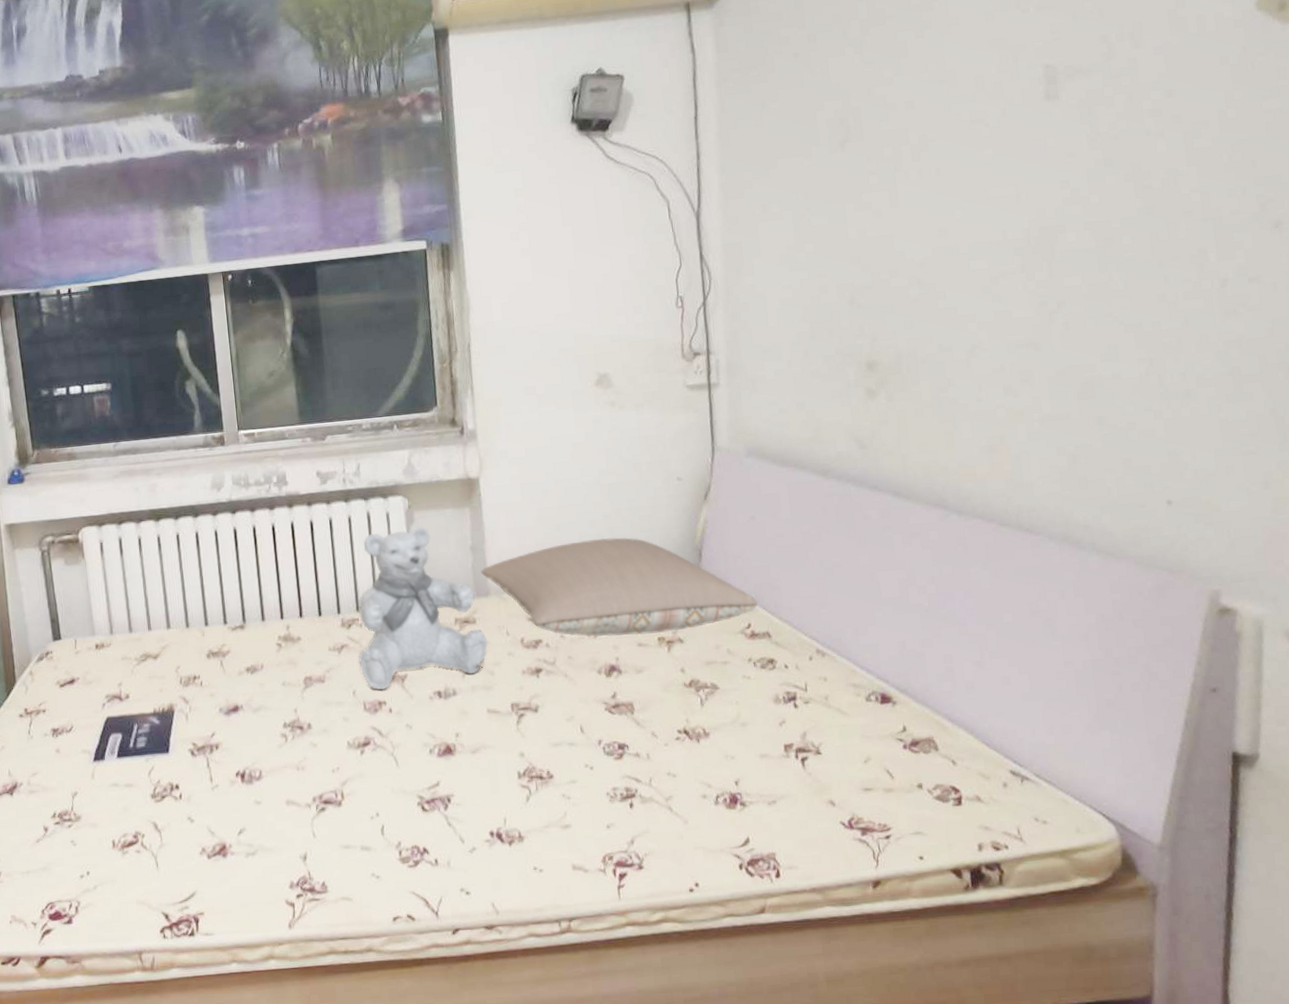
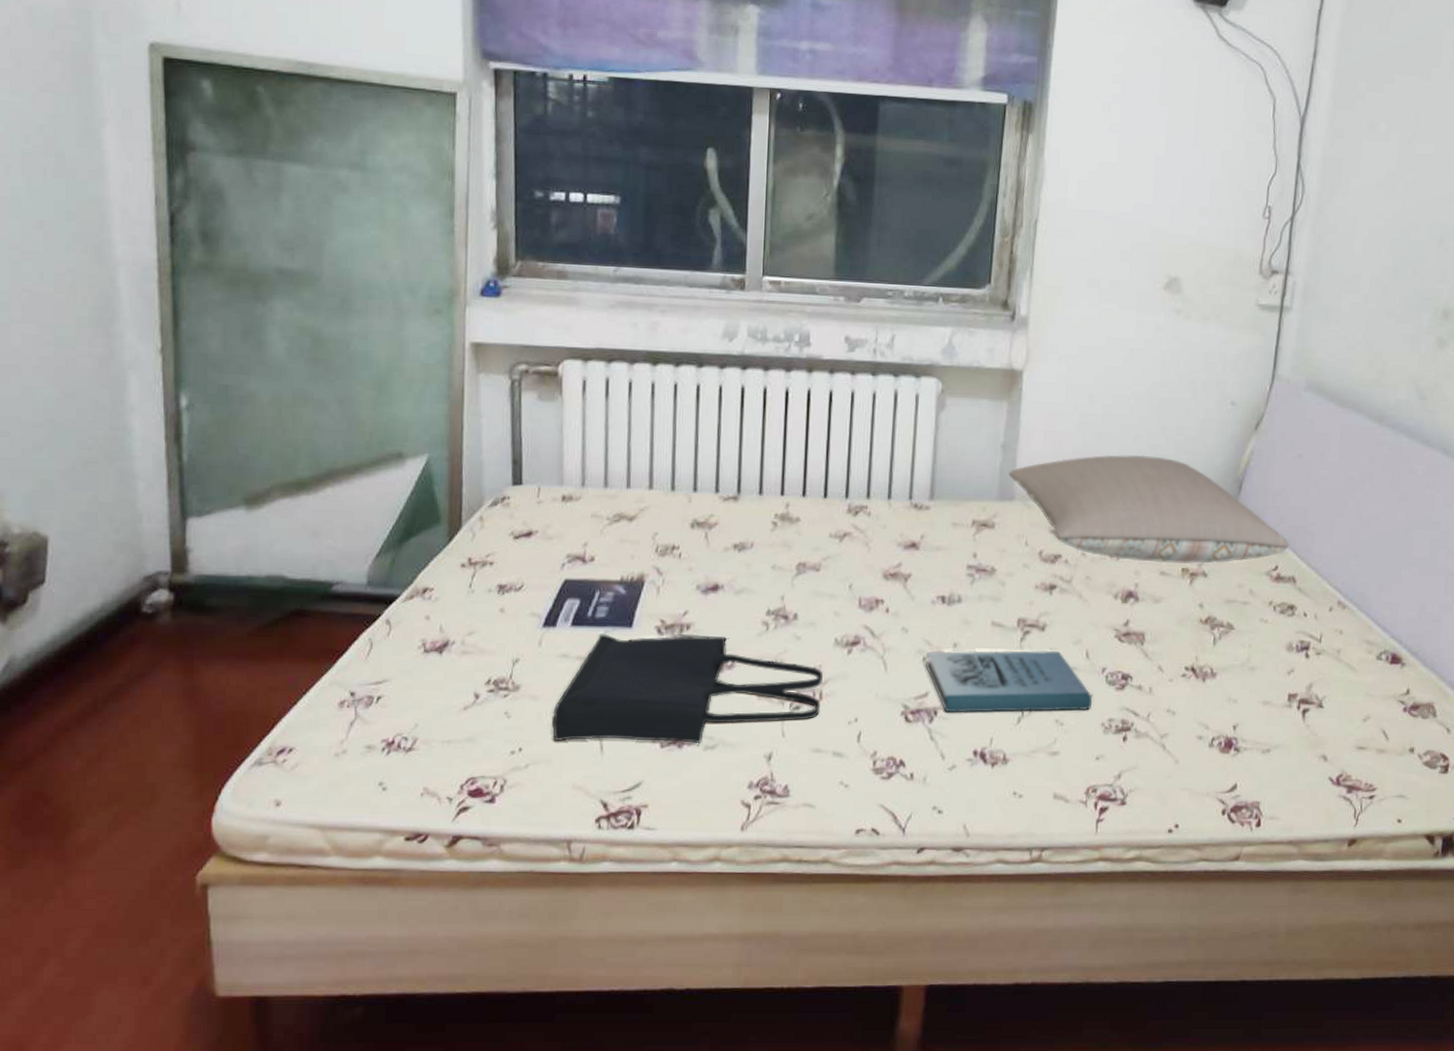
tote bag: none [111,752,344,862] -> present [551,634,823,743]
teddy bear: present [358,526,488,690] -> none [861,414,1004,587]
book: none [432,730,595,799] -> present [925,650,1093,713]

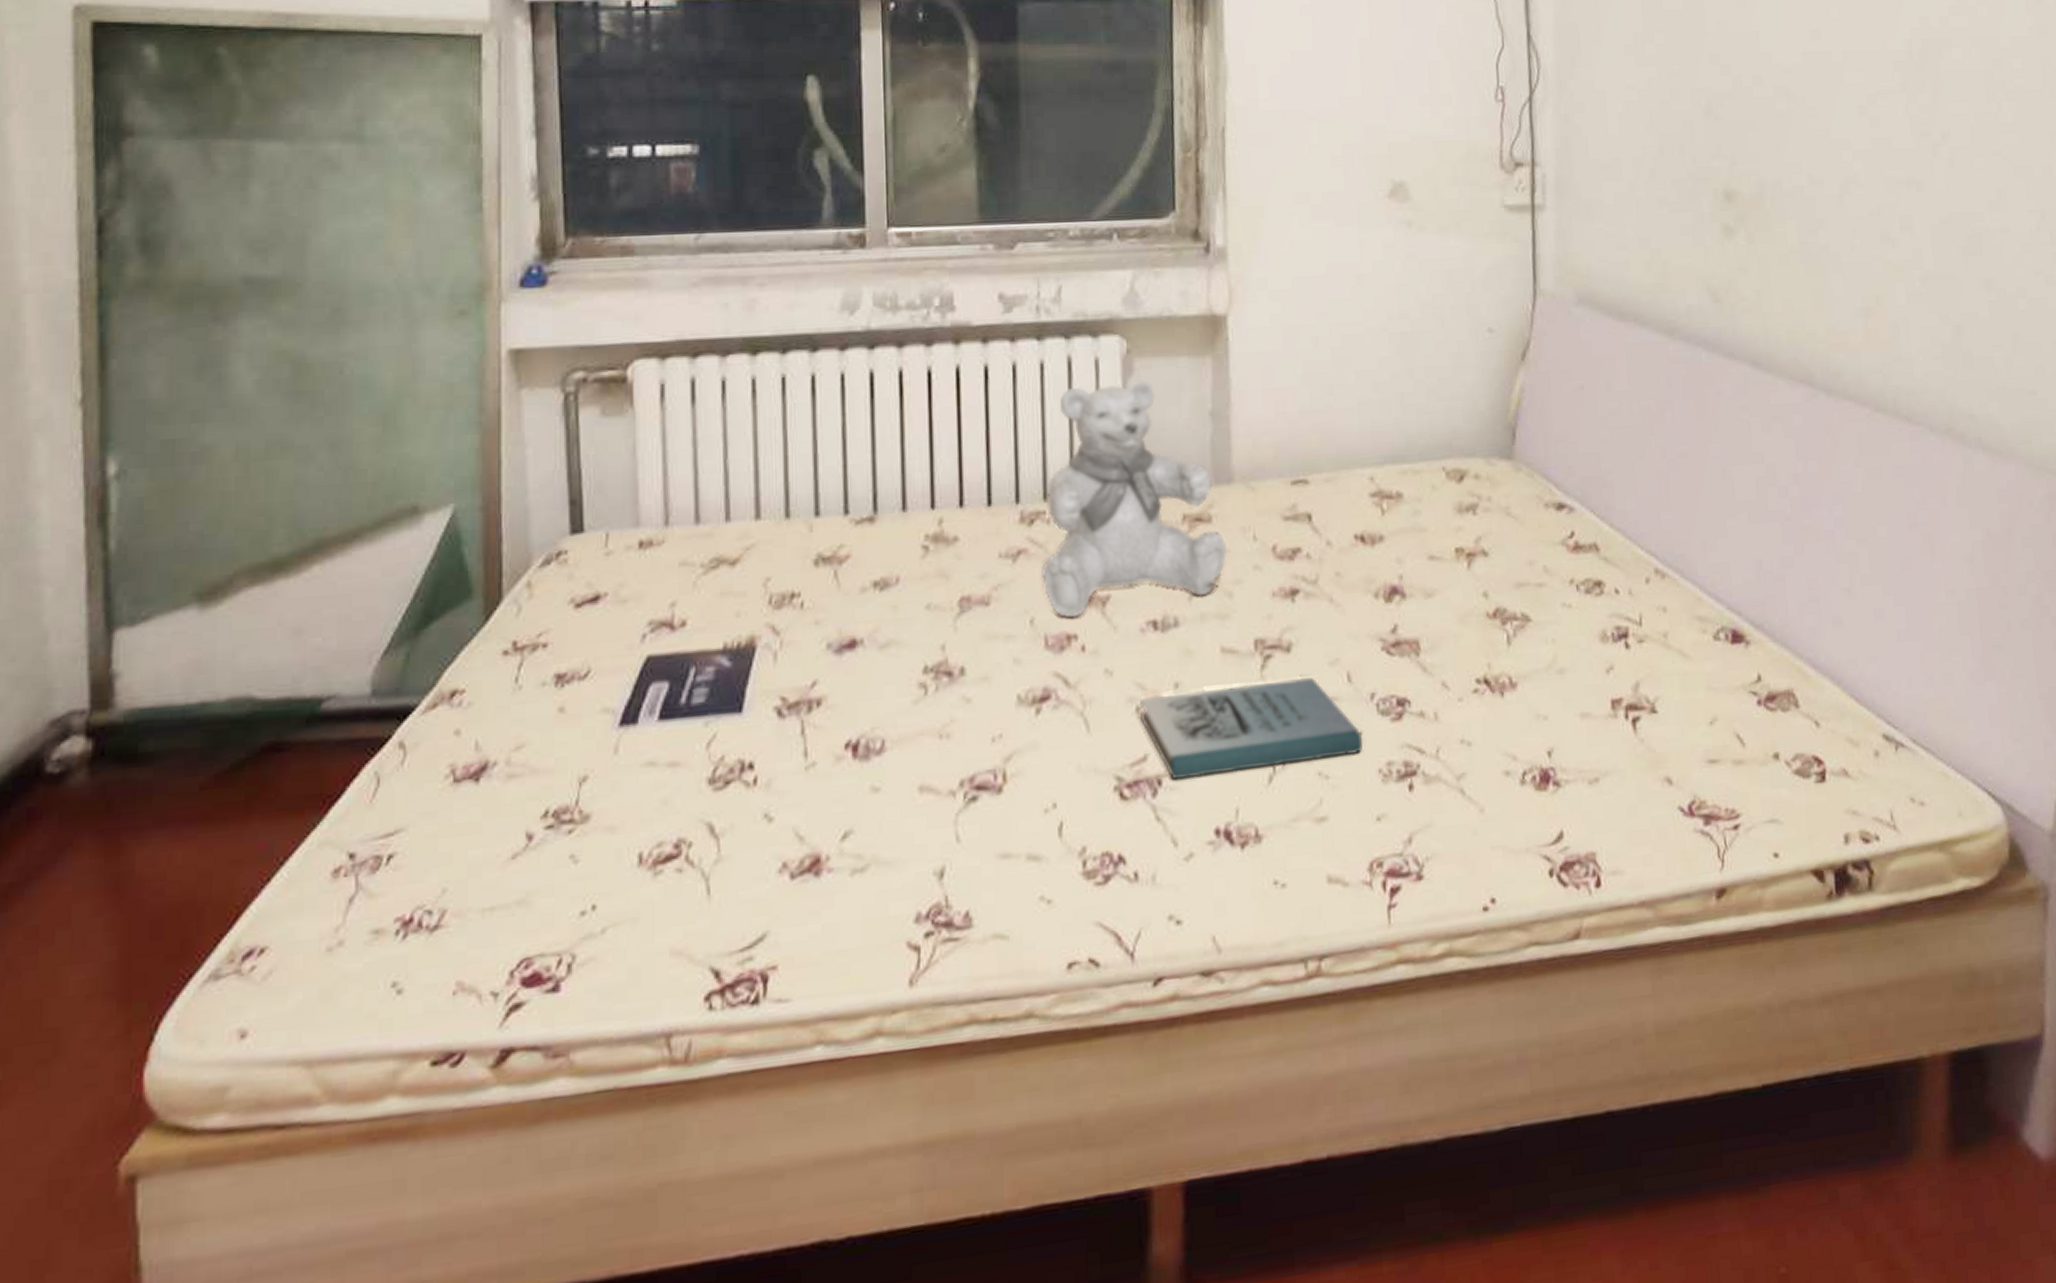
tote bag: present [551,634,823,743] -> none [636,711,1005,888]
teddy bear: none [861,414,1004,587] -> present [1041,380,1226,617]
pillow: present [1009,454,1289,564] -> none [1222,406,1584,546]

